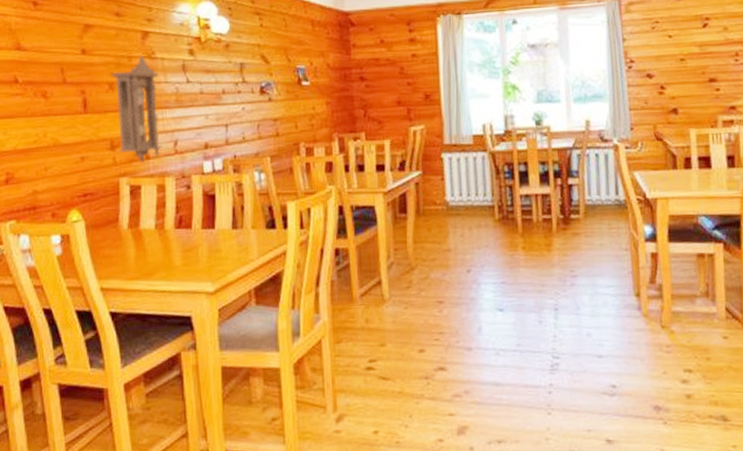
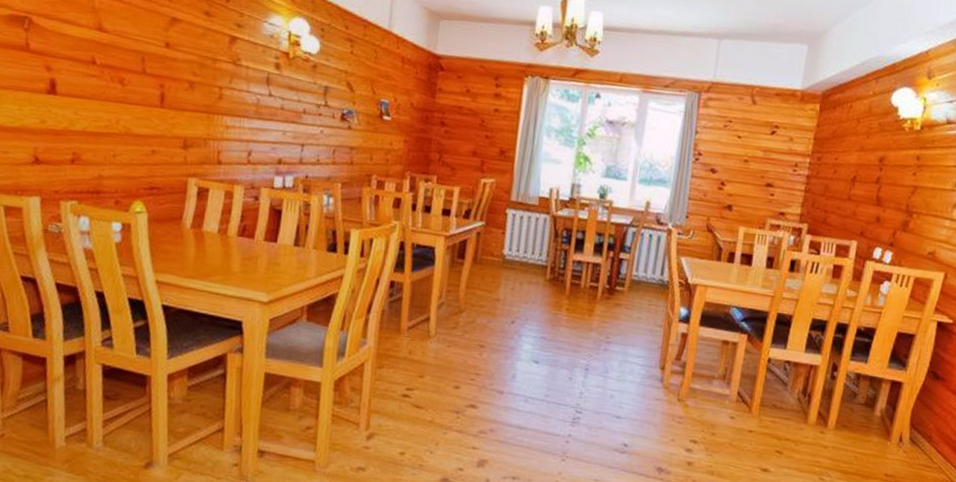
pendulum clock: present [112,56,162,163] -> none [190,60,242,167]

